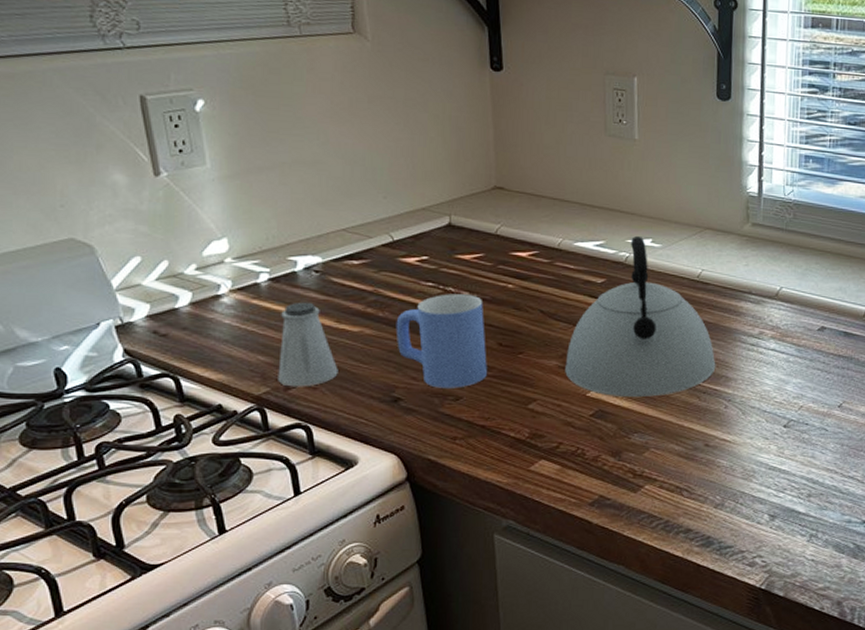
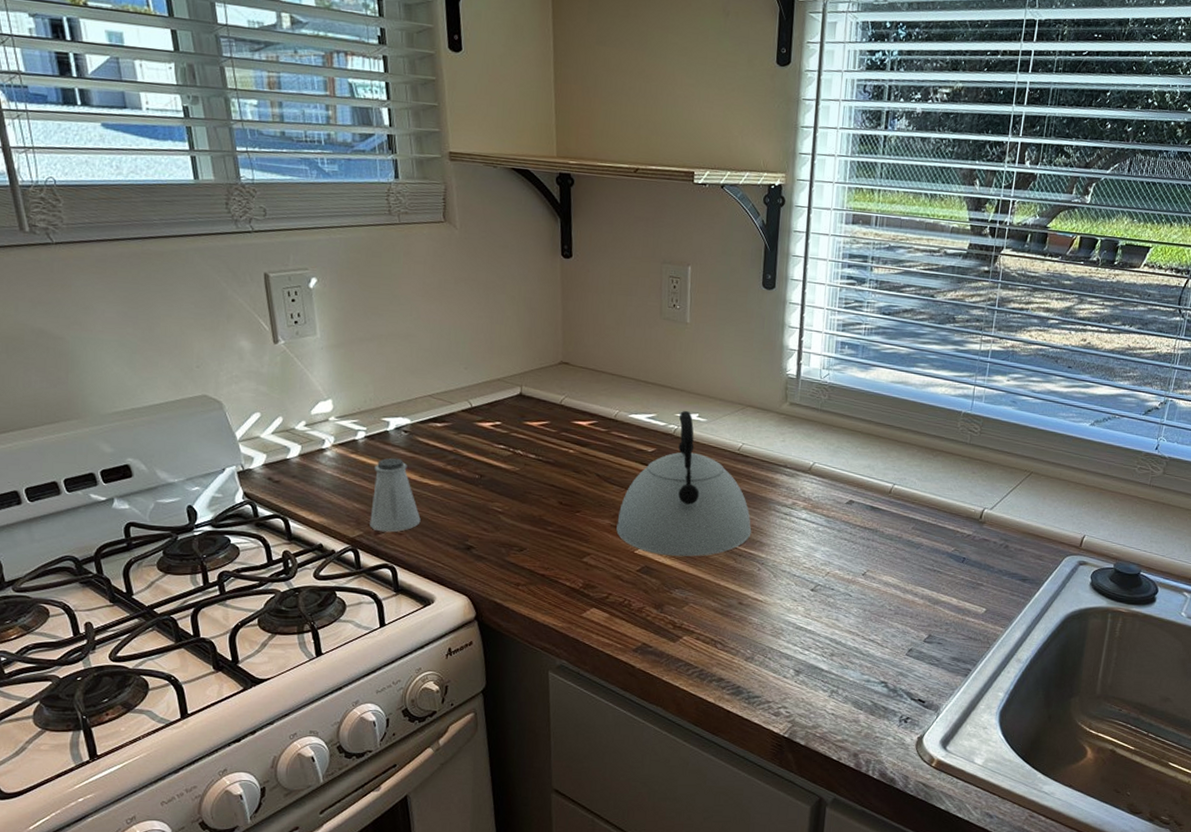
mug: present [395,294,487,388] -> none [471,456,549,540]

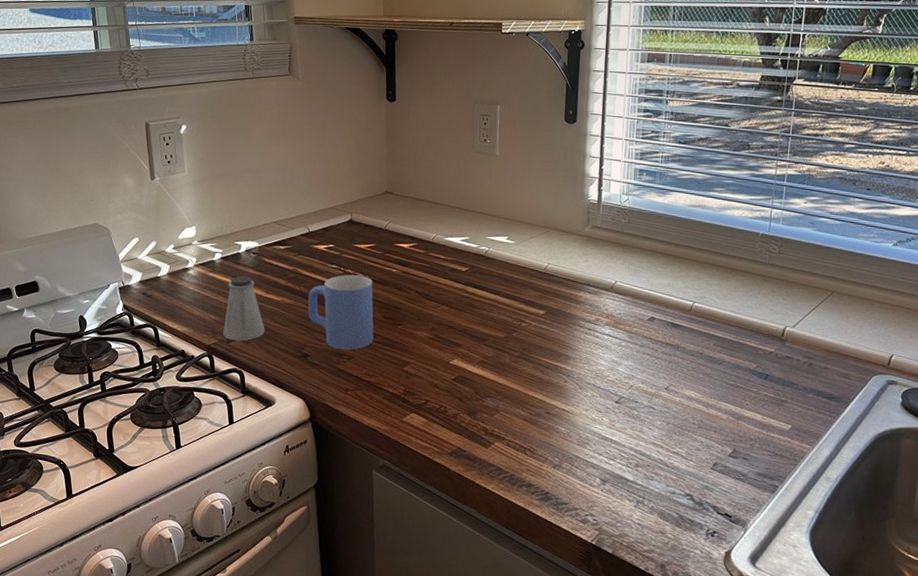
mug: none [471,456,549,540] -> present [307,274,374,350]
kettle: present [616,410,752,557] -> none [434,233,558,368]

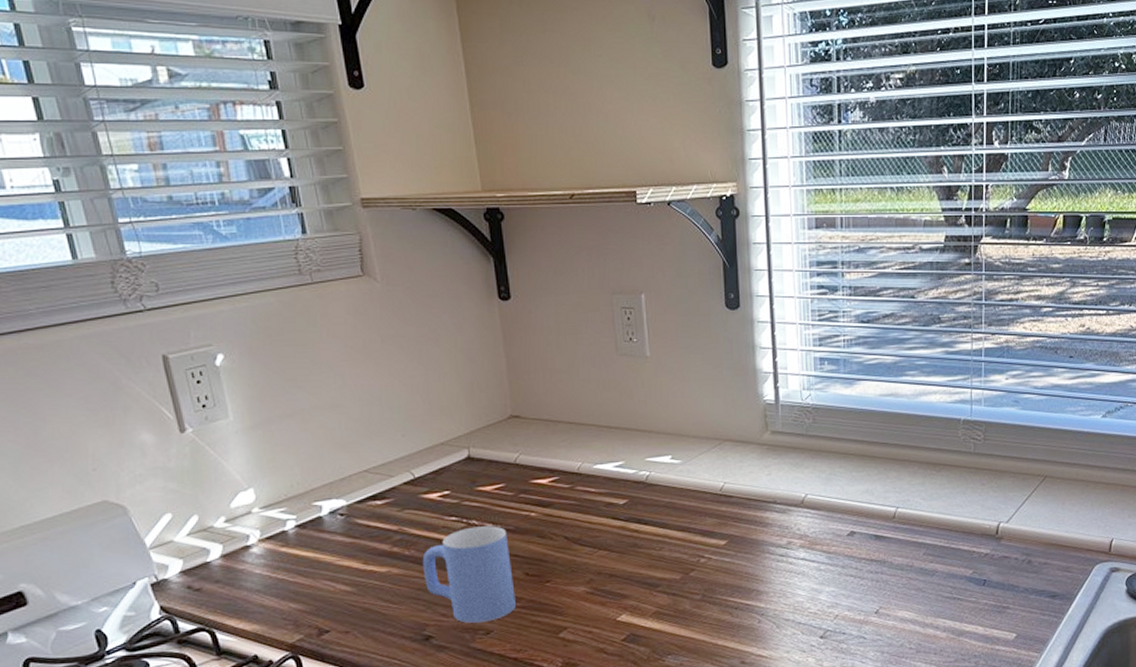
saltshaker: present [223,276,265,341] -> none [310,546,369,633]

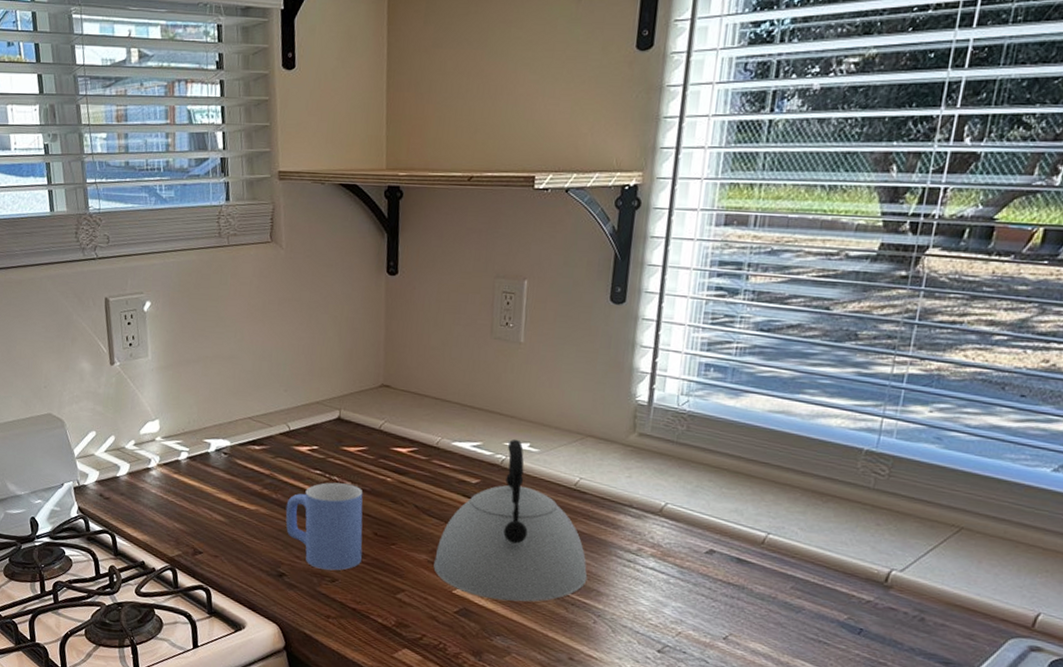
kettle: none [593,453,746,619] -> present [433,439,588,602]

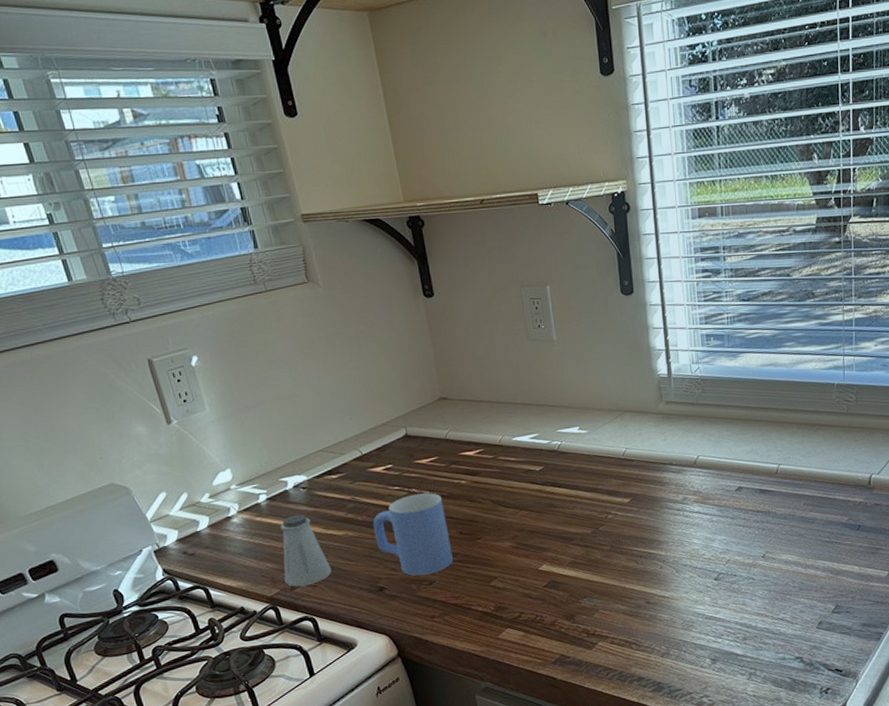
saltshaker: none [188,479,236,554] -> present [280,514,332,587]
kettle: present [433,439,588,602] -> none [517,425,648,568]

